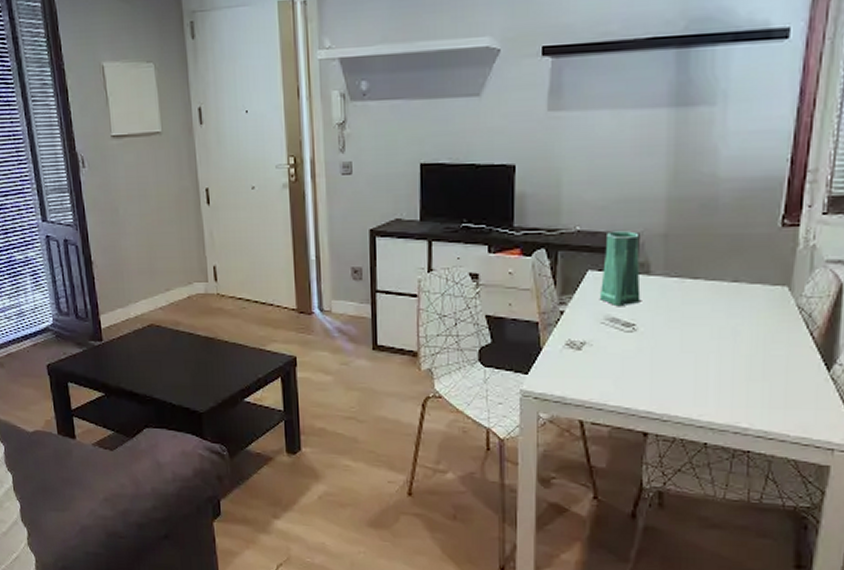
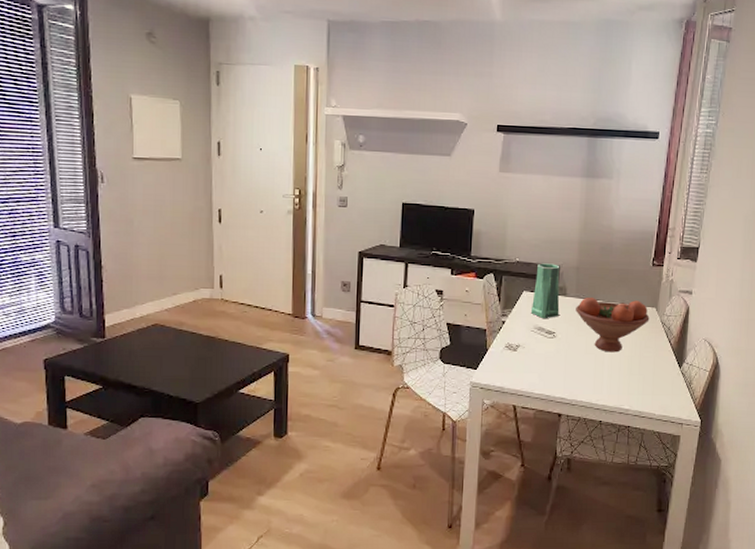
fruit bowl: none [664,274,779,350] -> present [576,297,650,353]

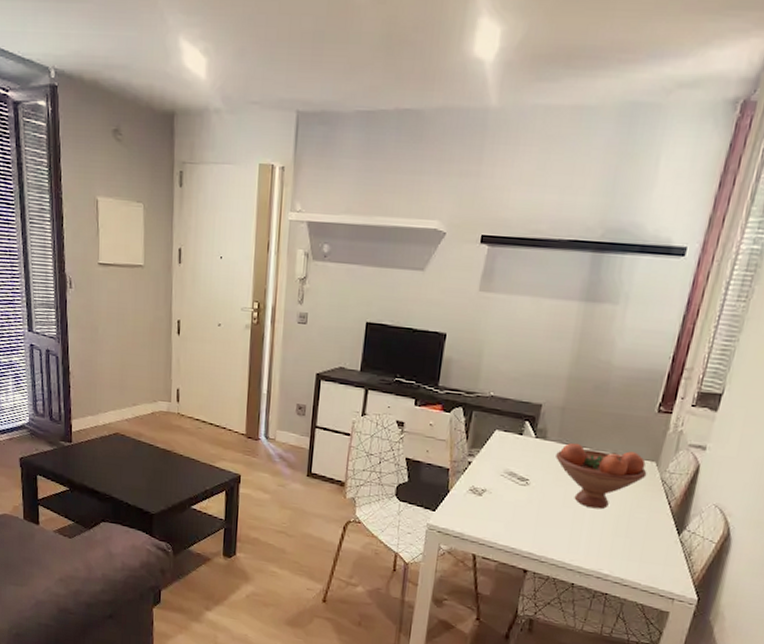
vase: present [530,263,560,318] -> none [502,399,542,463]

